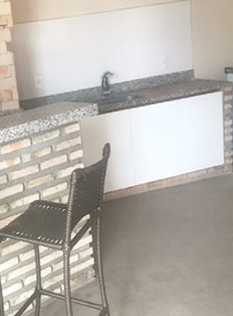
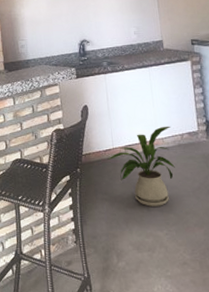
house plant: none [129,160,198,240] -> present [107,126,175,207]

